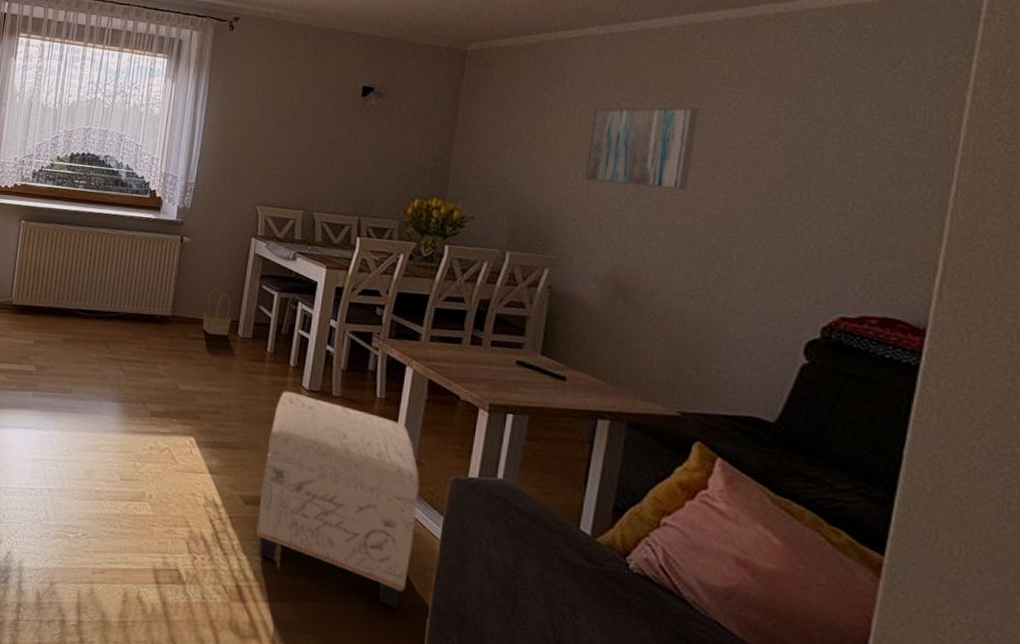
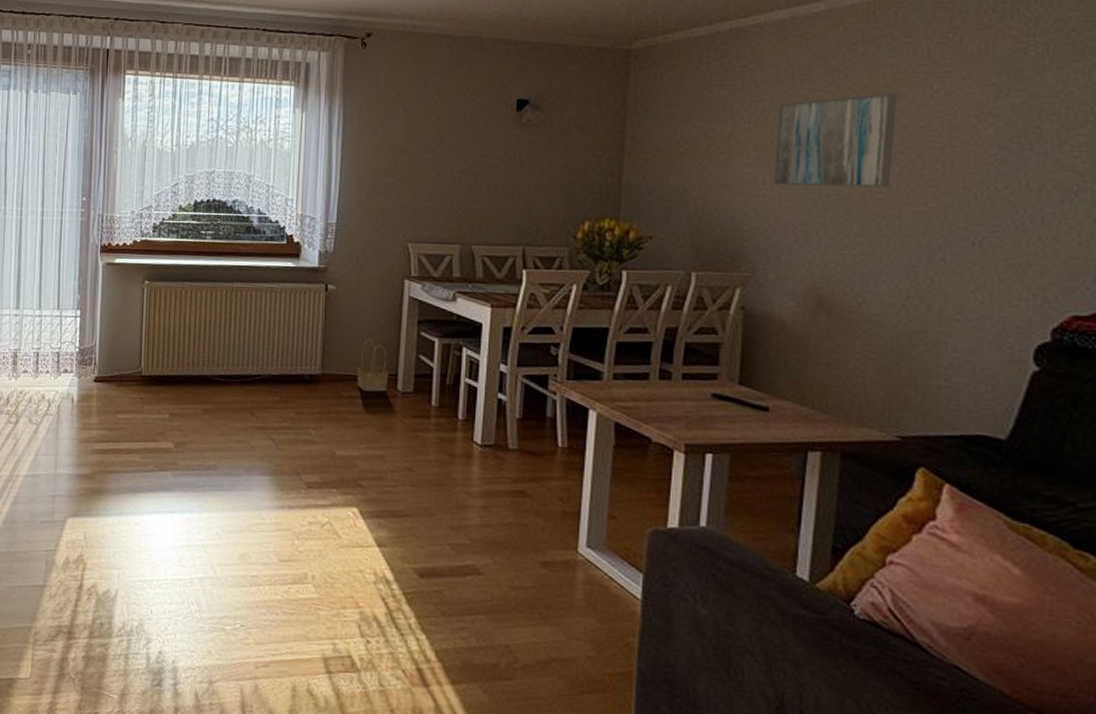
ottoman: present [256,391,420,609] -> none [435,448,613,680]

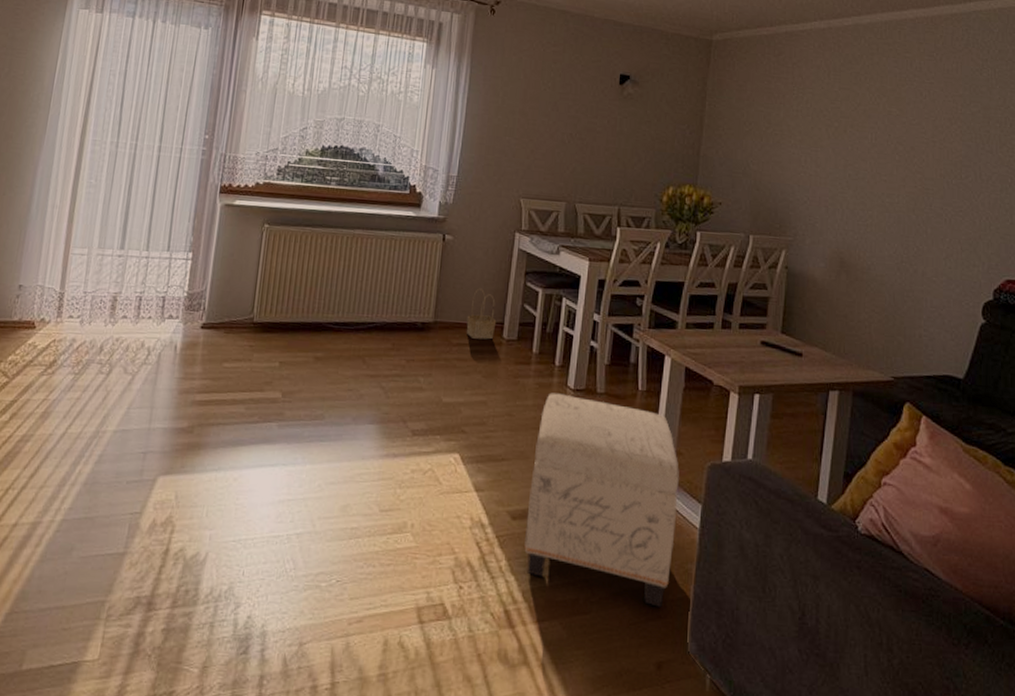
ottoman: none [435,448,613,680] -> present [524,393,679,607]
wall art: present [774,92,898,188] -> none [813,95,899,173]

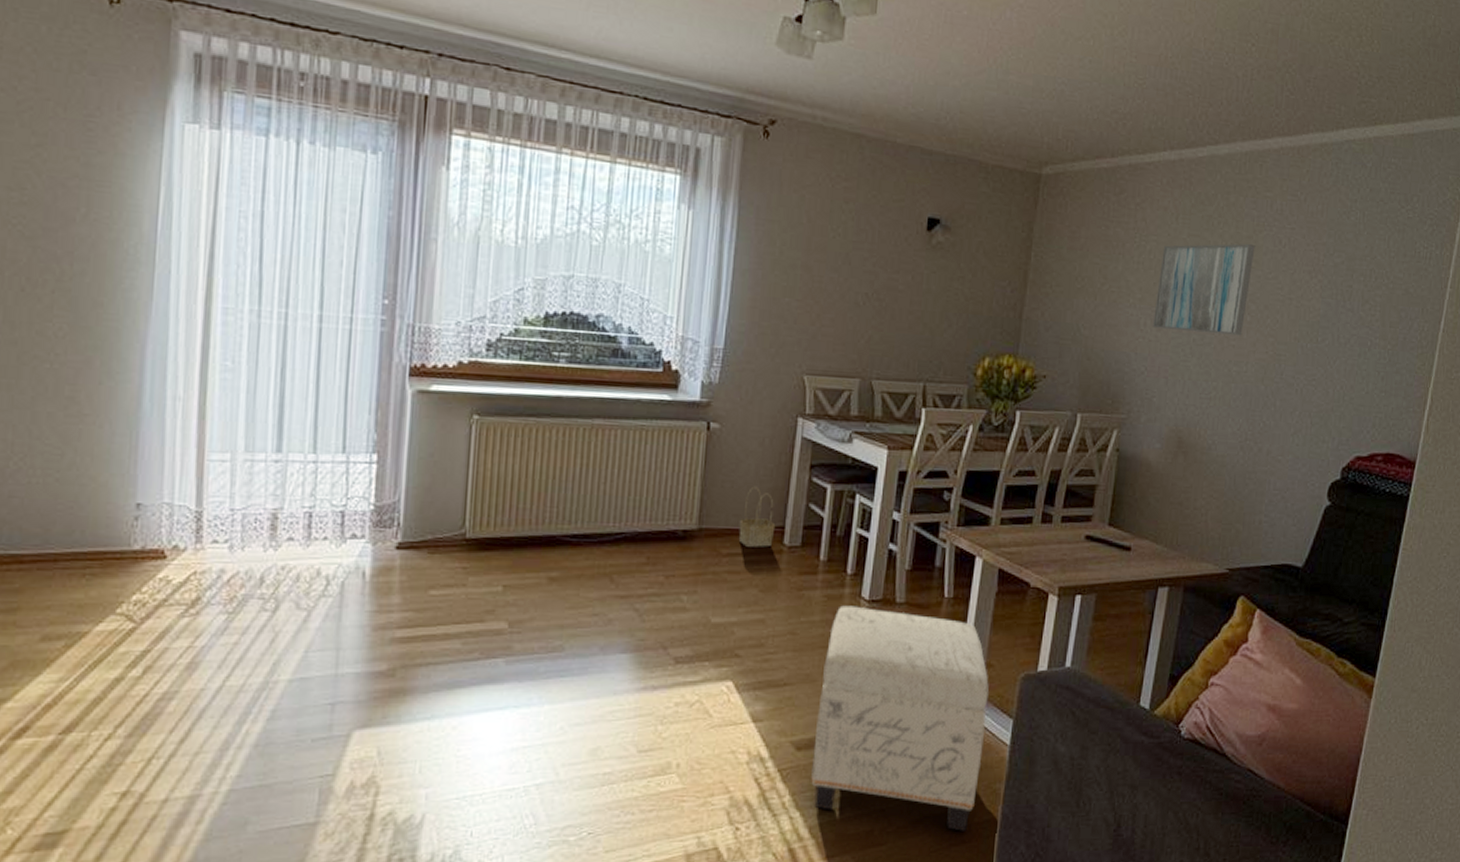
wall art: none [813,95,899,173] -> present [1153,243,1255,336]

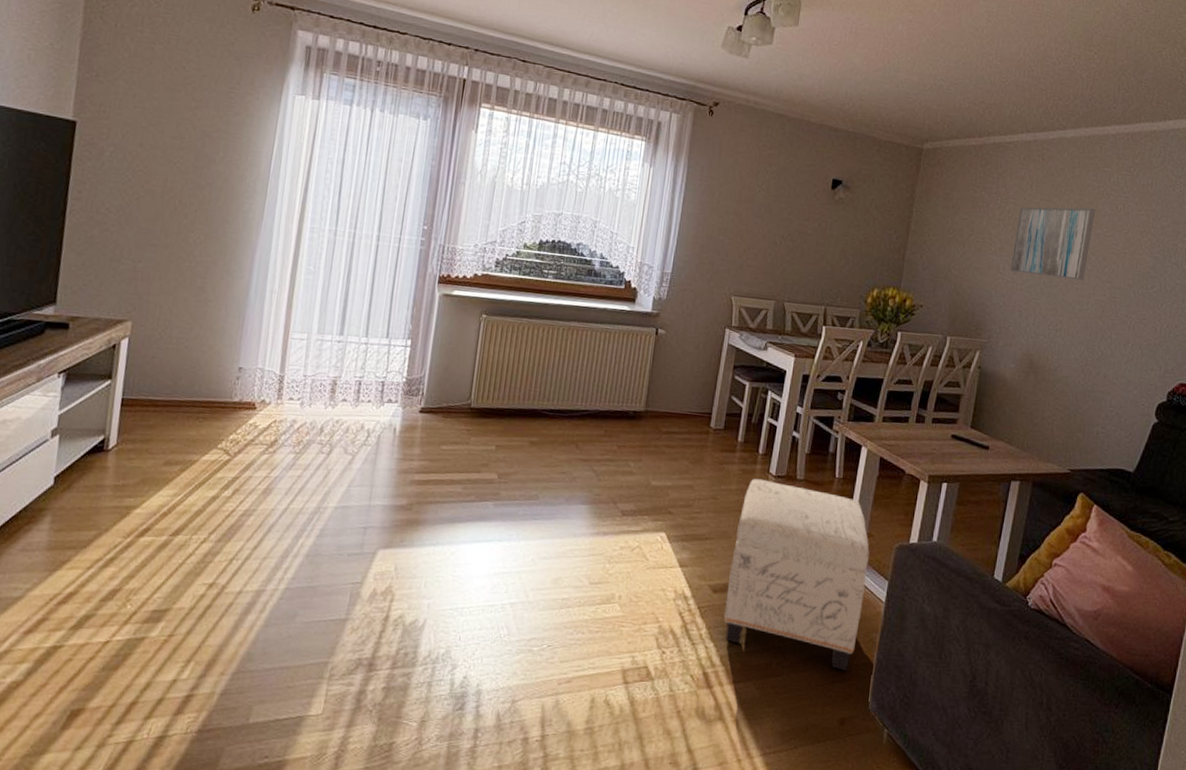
basket: present [738,486,776,547] -> none [676,380,705,429]

